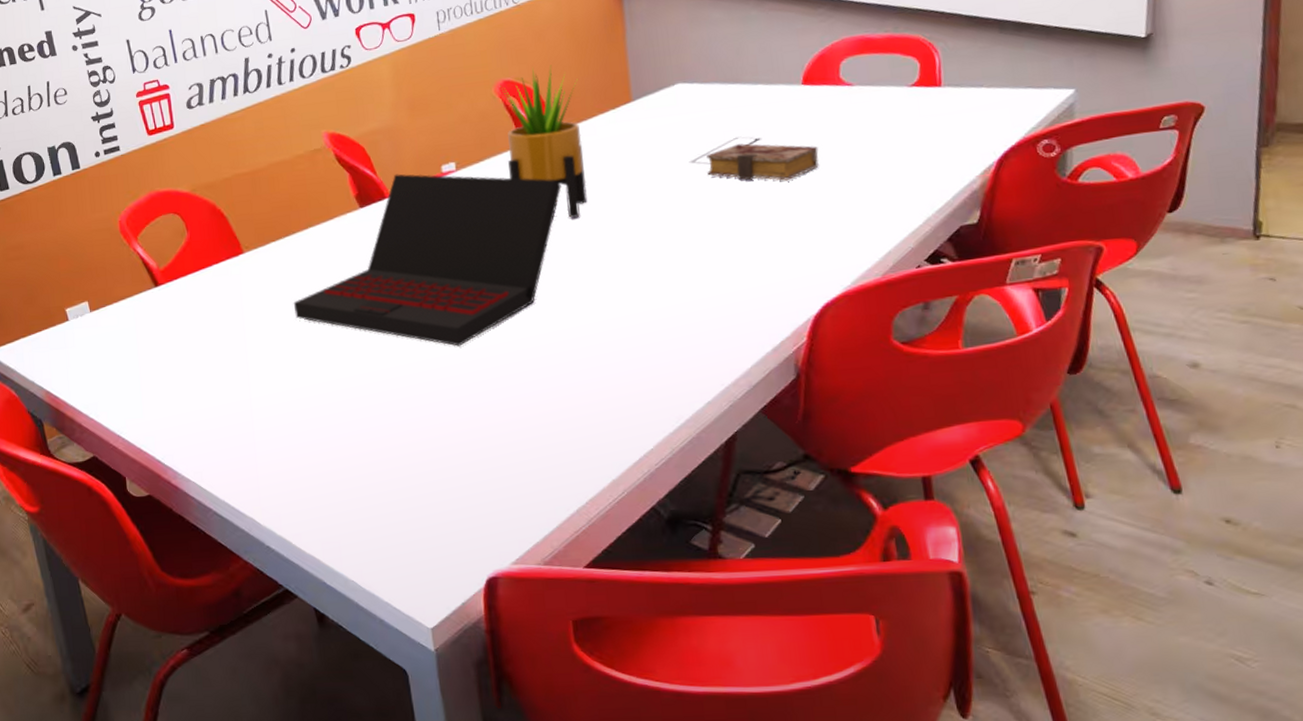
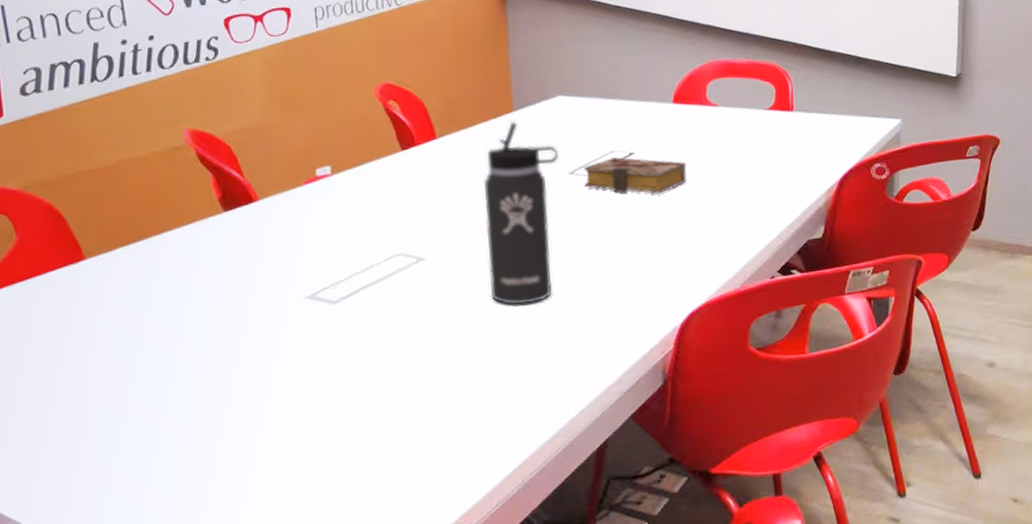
laptop: present [293,174,562,347] -> none [143,176,442,360]
potted plant: present [500,64,588,218] -> none [380,70,468,226]
thermos bottle: none [602,111,680,296] -> present [483,121,559,305]

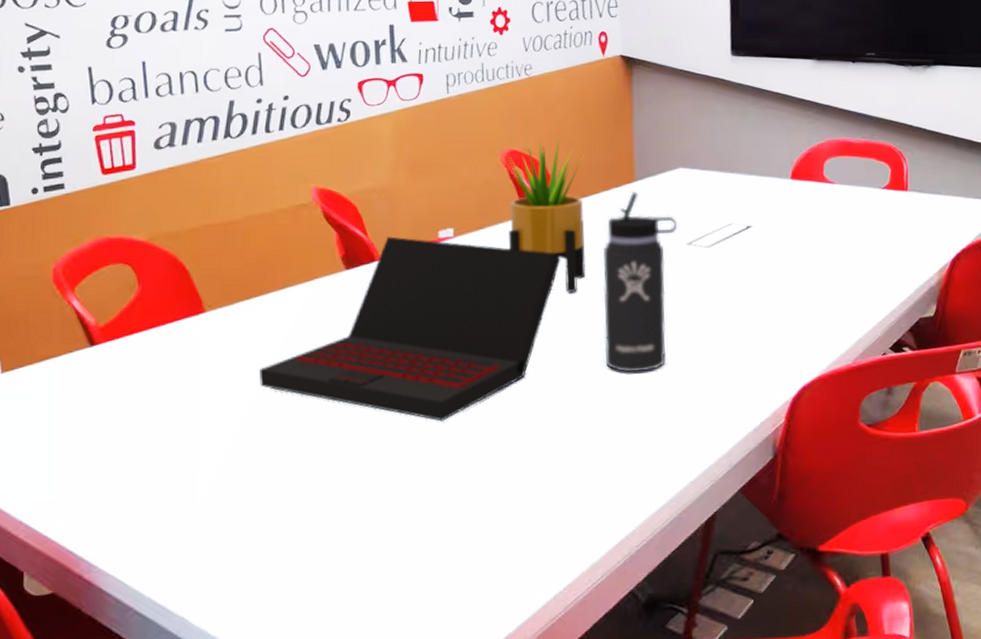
laptop: none [143,176,442,360] -> present [258,236,561,422]
potted plant: none [380,70,468,226] -> present [506,139,586,292]
book: present [584,157,687,194] -> none [702,230,802,267]

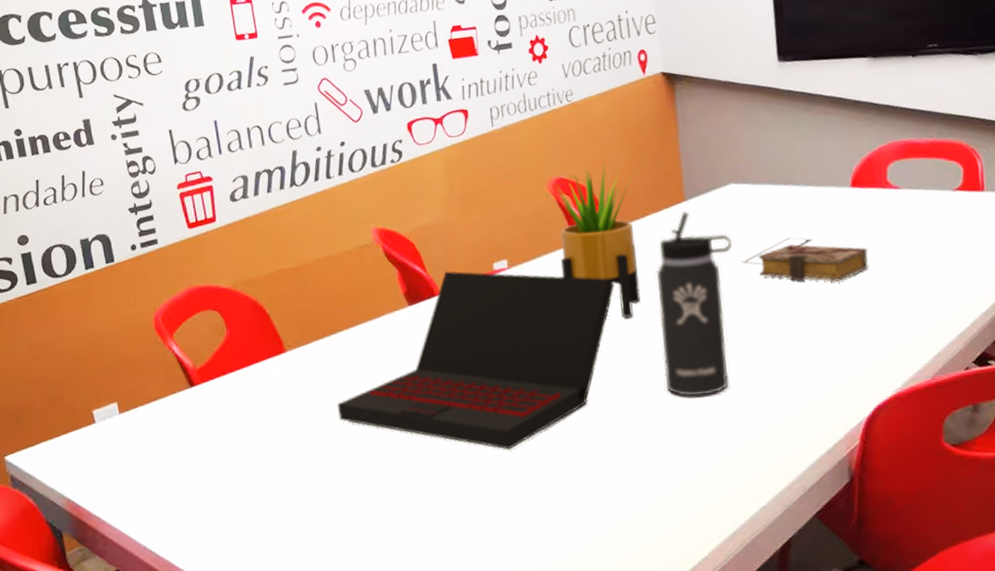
book: none [702,230,802,267] -> present [759,244,869,282]

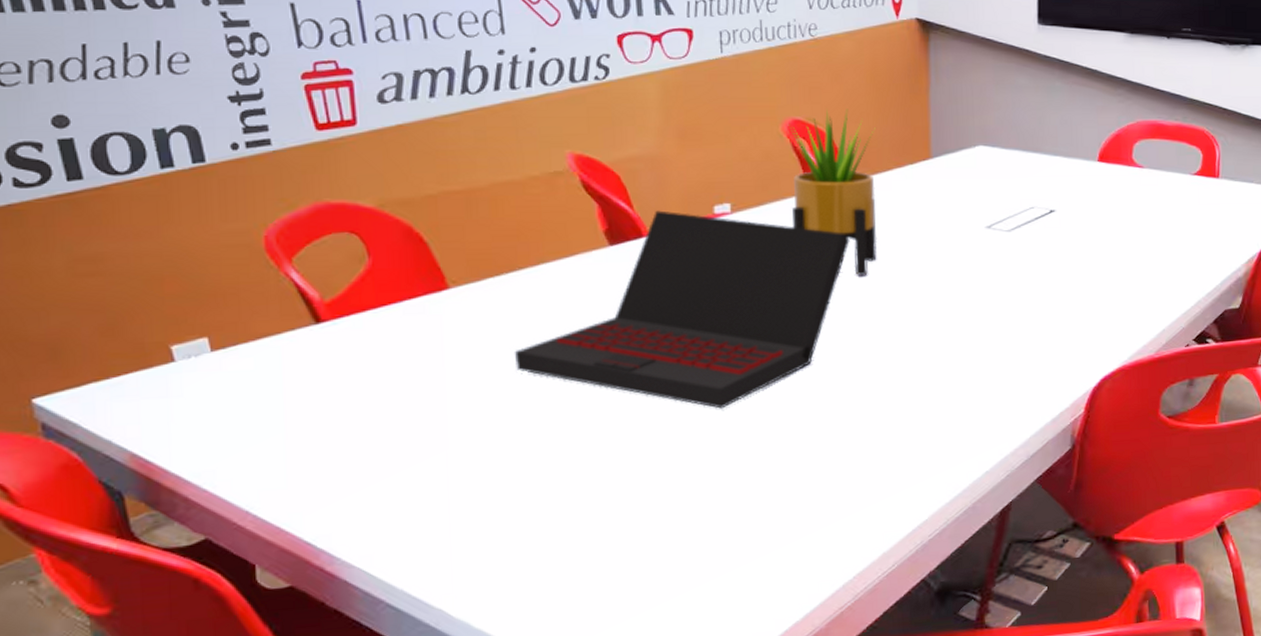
thermos bottle: present [656,210,732,397] -> none [895,168,977,361]
book: present [759,244,869,282] -> none [1002,214,1108,254]

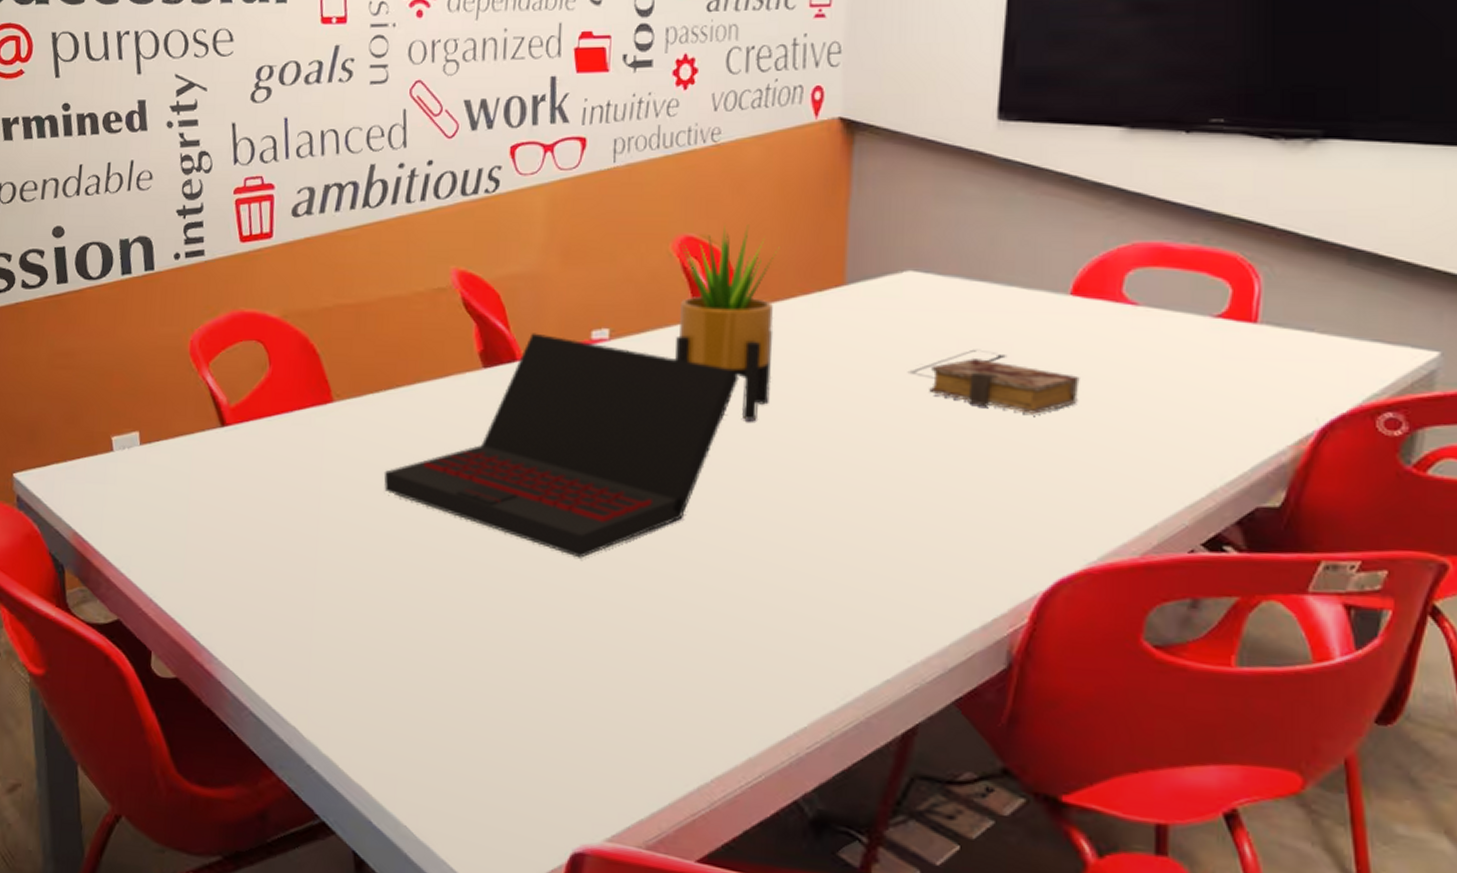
book: none [1002,214,1108,254] -> present [929,358,1080,414]

